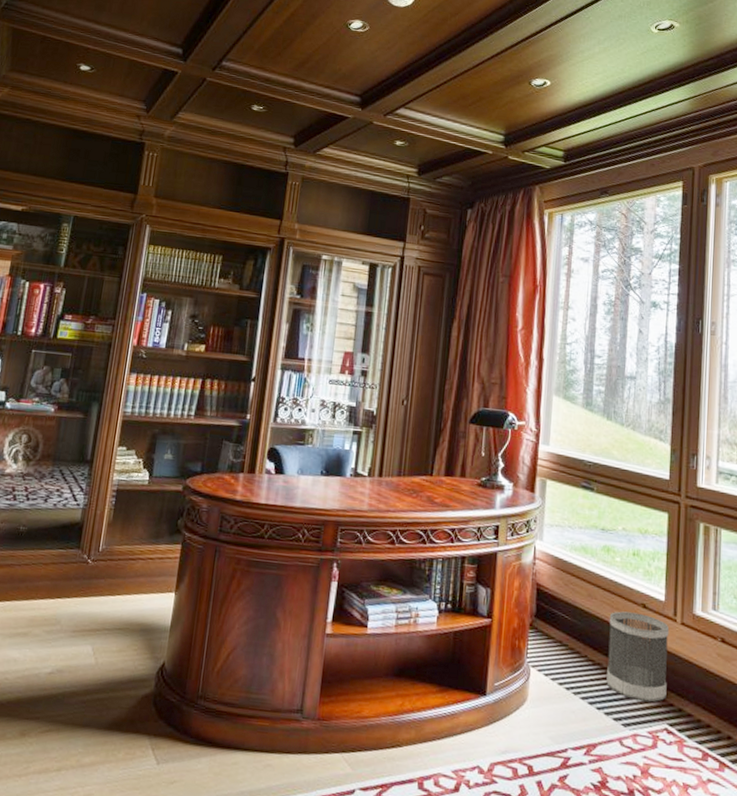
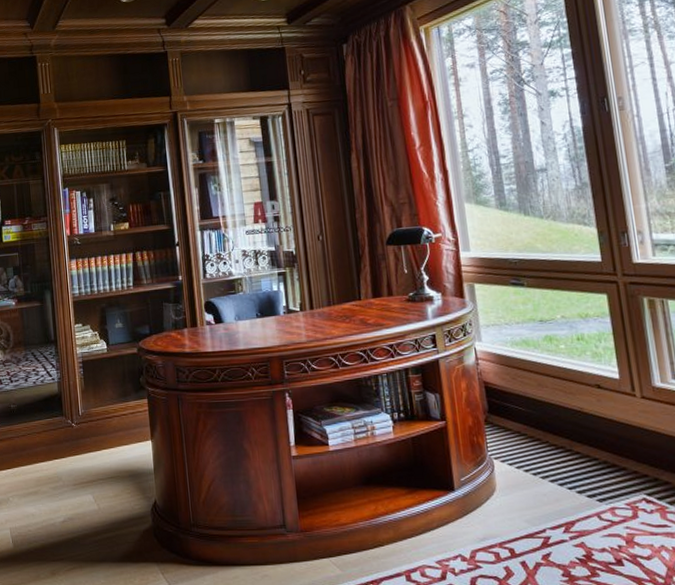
wastebasket: present [606,611,670,703] -> none [564,394,639,476]

